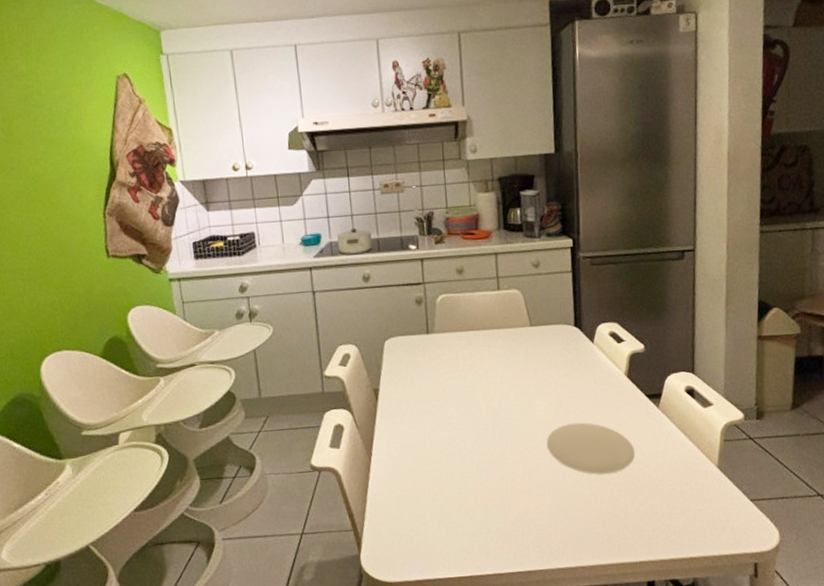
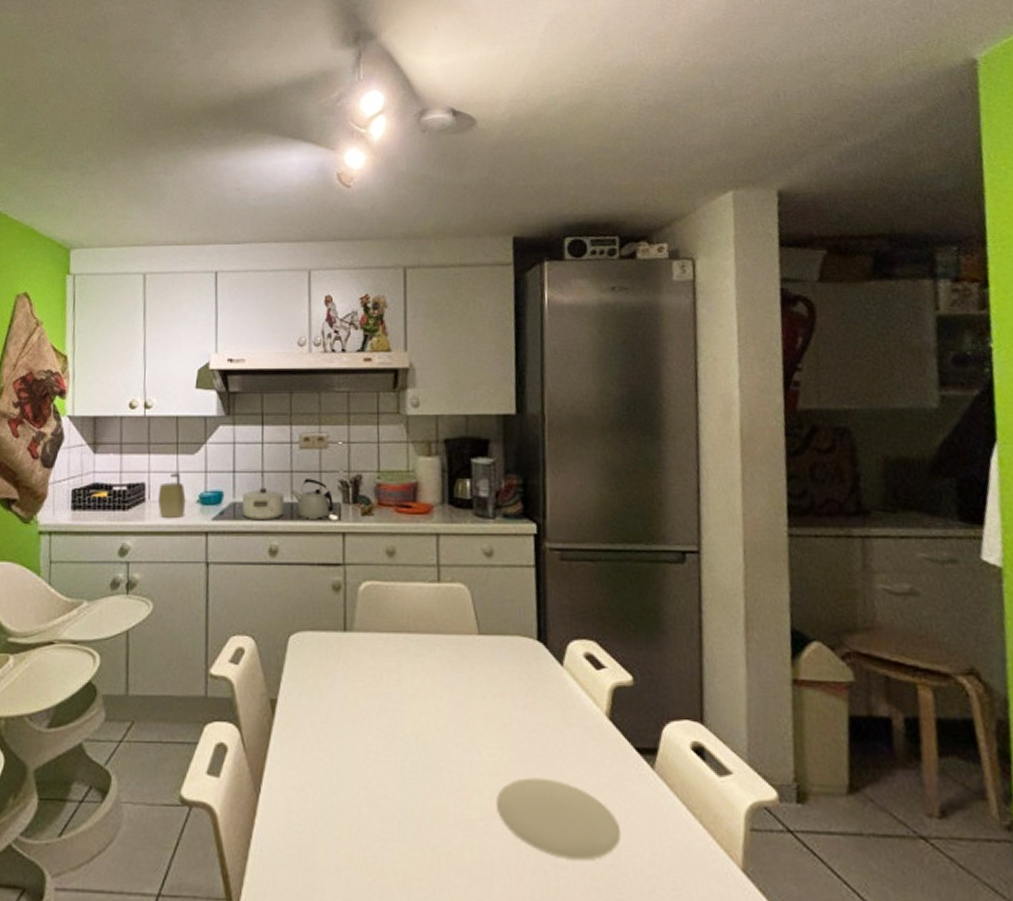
soap dispenser: none [266,222,291,260] -> present [157,473,186,519]
kettle: none [377,218,413,250] -> present [292,479,335,519]

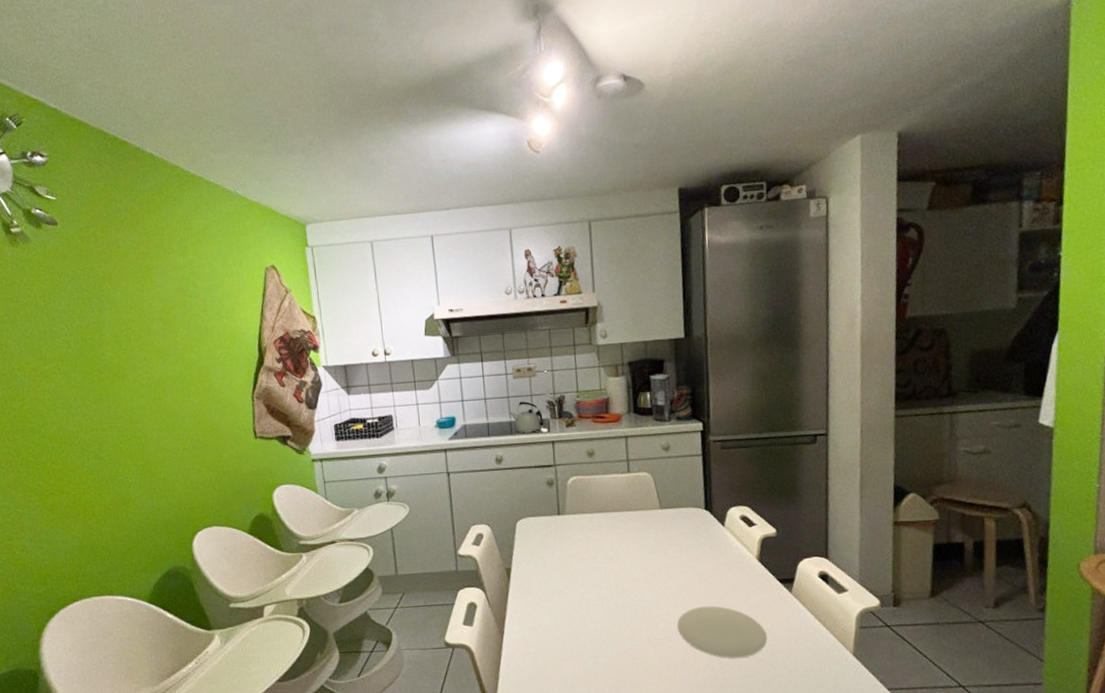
soap dispenser: present [157,473,186,519] -> none [403,405,427,442]
cooking pot: present [242,488,284,521] -> none [470,412,505,438]

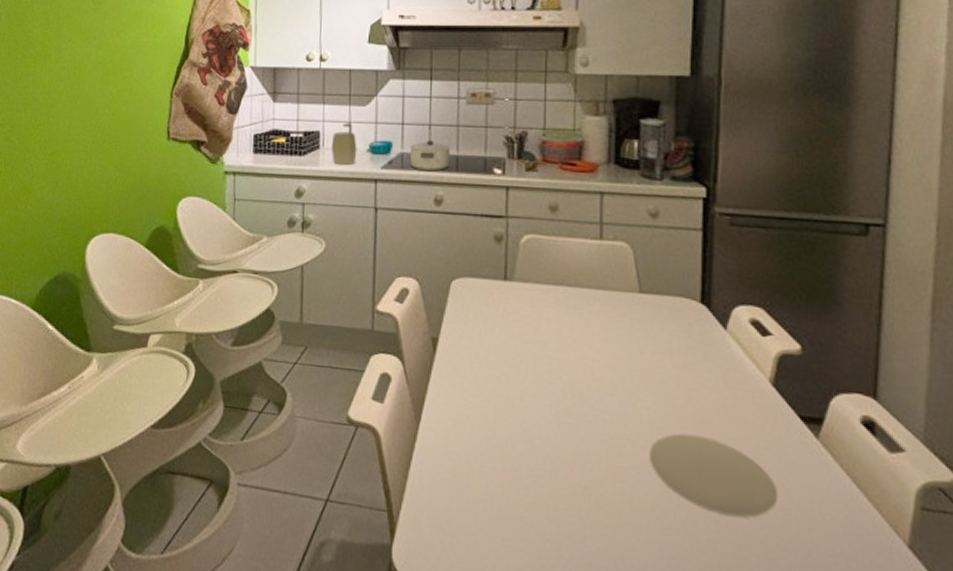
soap dispenser: none [403,405,427,442] -> present [331,123,357,166]
cooking pot: none [470,412,505,438] -> present [409,140,450,172]
kettle: present [510,401,545,433] -> none [458,133,499,172]

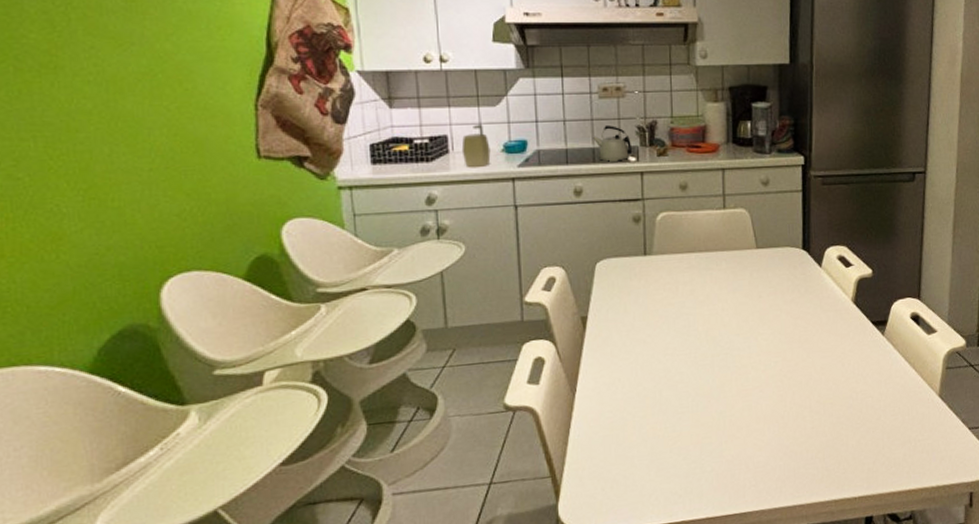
cooking pot: present [409,140,450,172] -> none [545,136,587,166]
kettle: none [458,133,499,172] -> present [593,126,633,162]
plate: present [649,433,779,518] -> none [768,351,859,407]

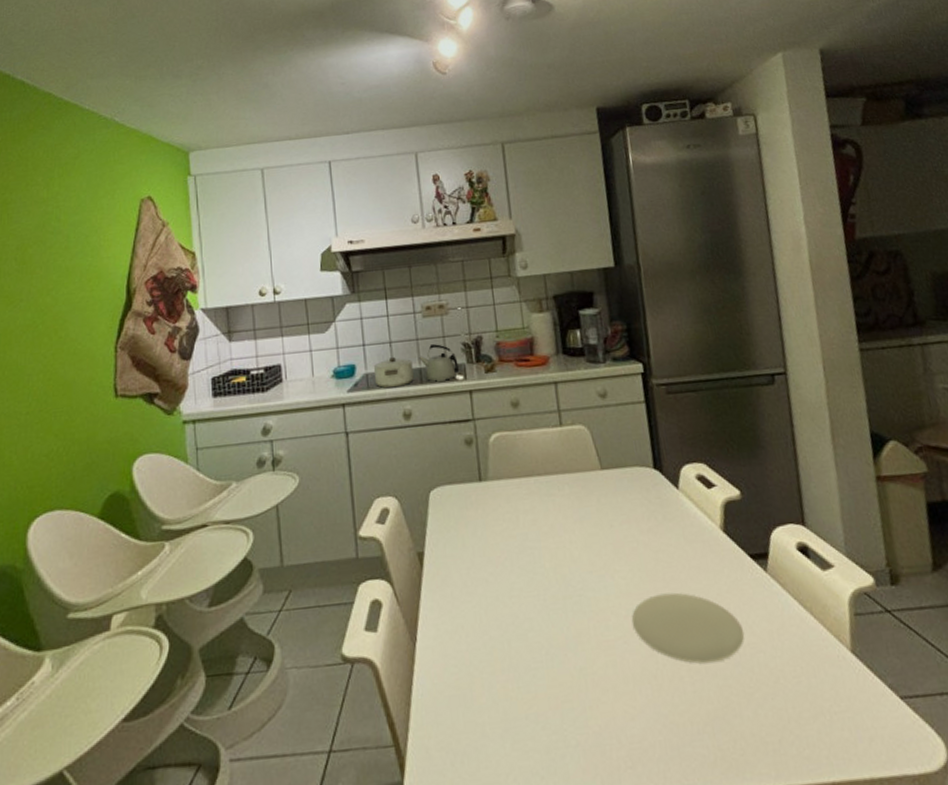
soap dispenser: present [461,124,491,168] -> none [294,352,322,396]
cooking pot: none [545,136,587,166] -> present [373,357,414,388]
plate: none [768,351,859,407] -> present [631,592,745,664]

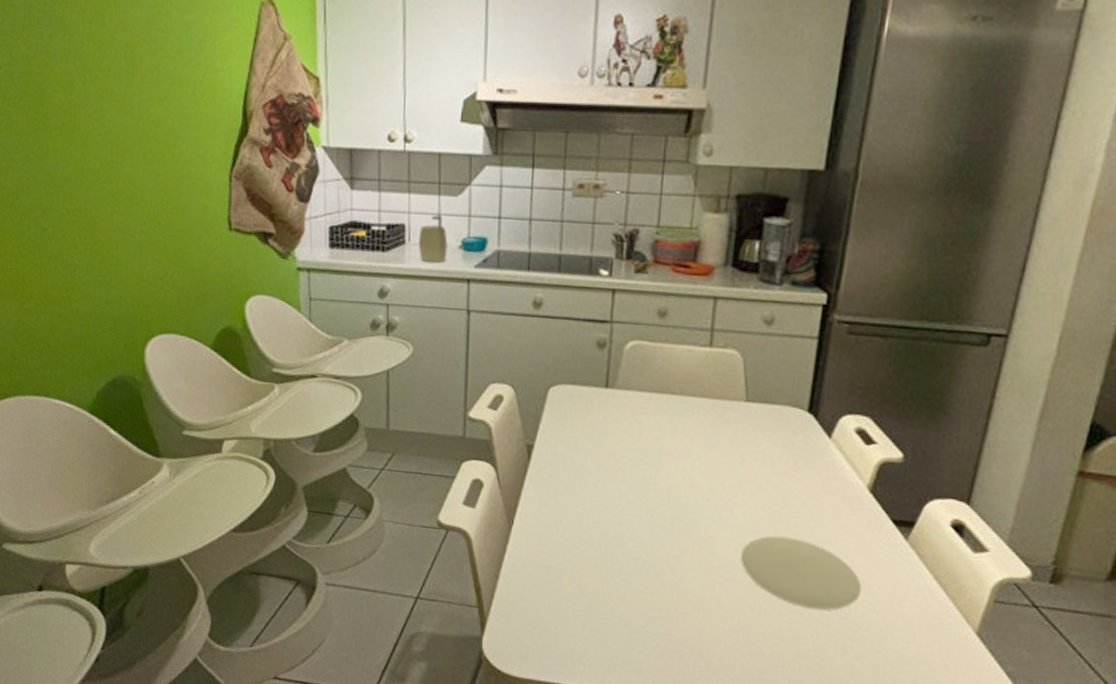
soap dispenser: none [294,352,322,396] -> present [418,215,448,264]
cooking pot: present [373,357,414,388] -> none [506,237,552,272]
kettle: present [419,344,460,382] -> none [561,230,606,274]

